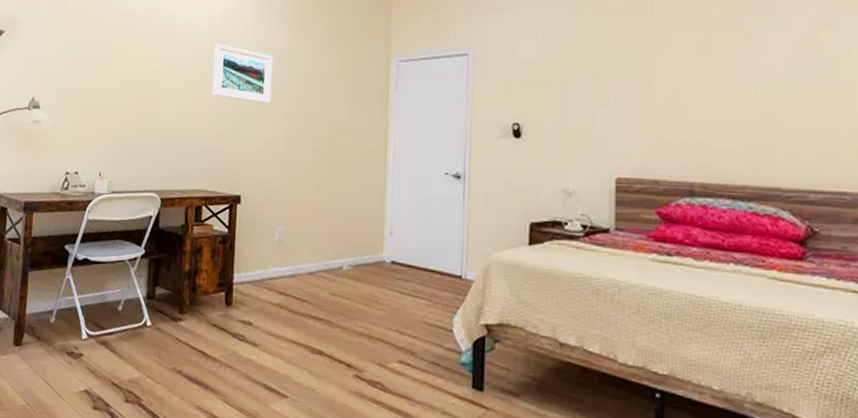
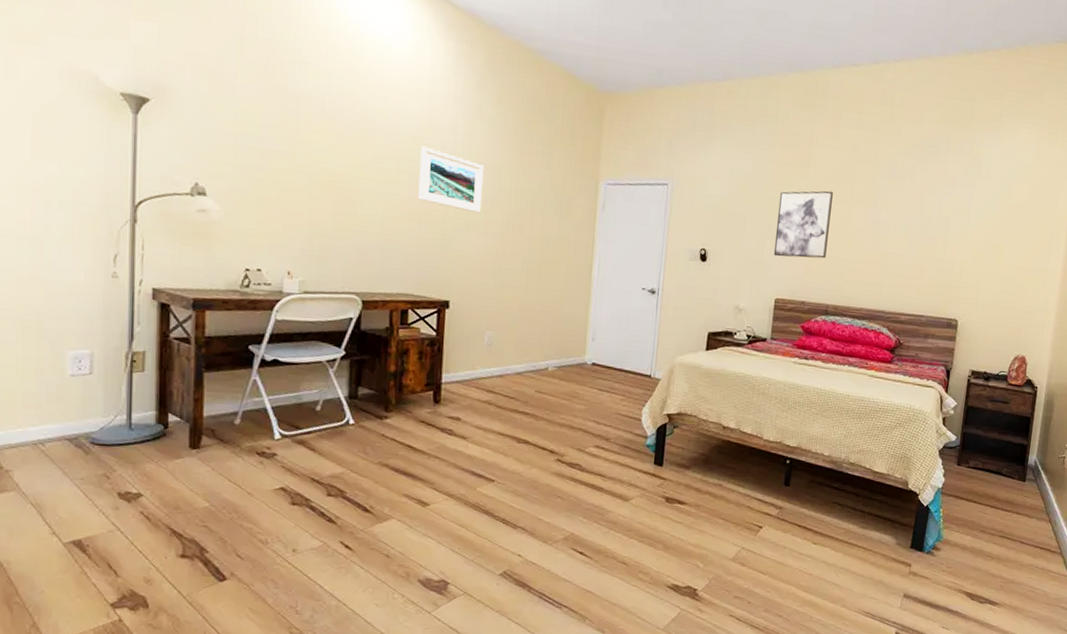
wall art: none [608,41,682,126] -> present [773,190,833,259]

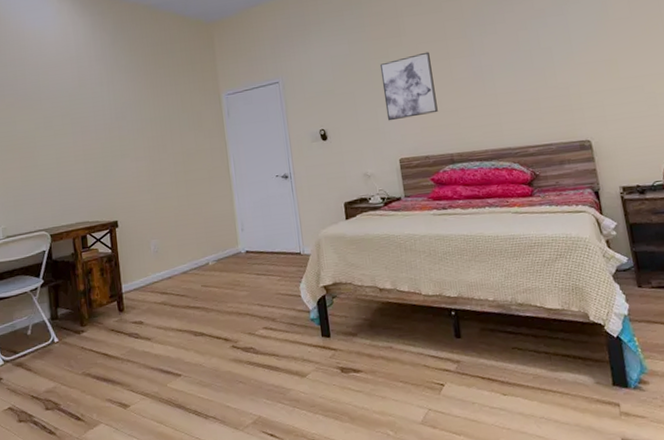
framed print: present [418,146,485,214] -> none [77,100,131,144]

